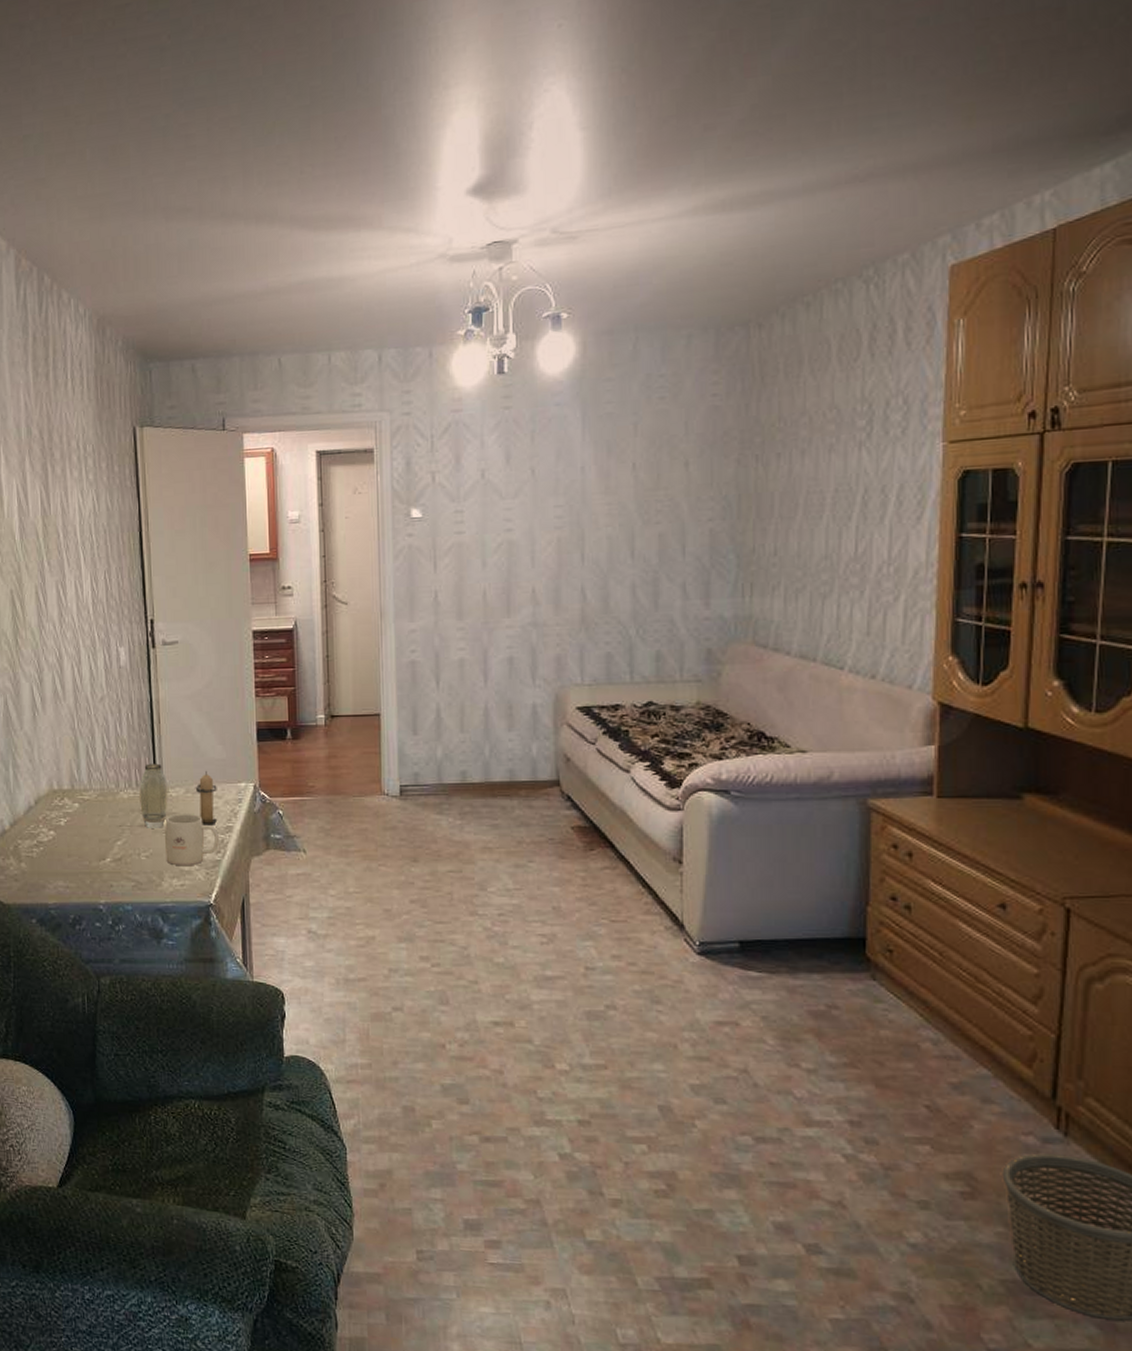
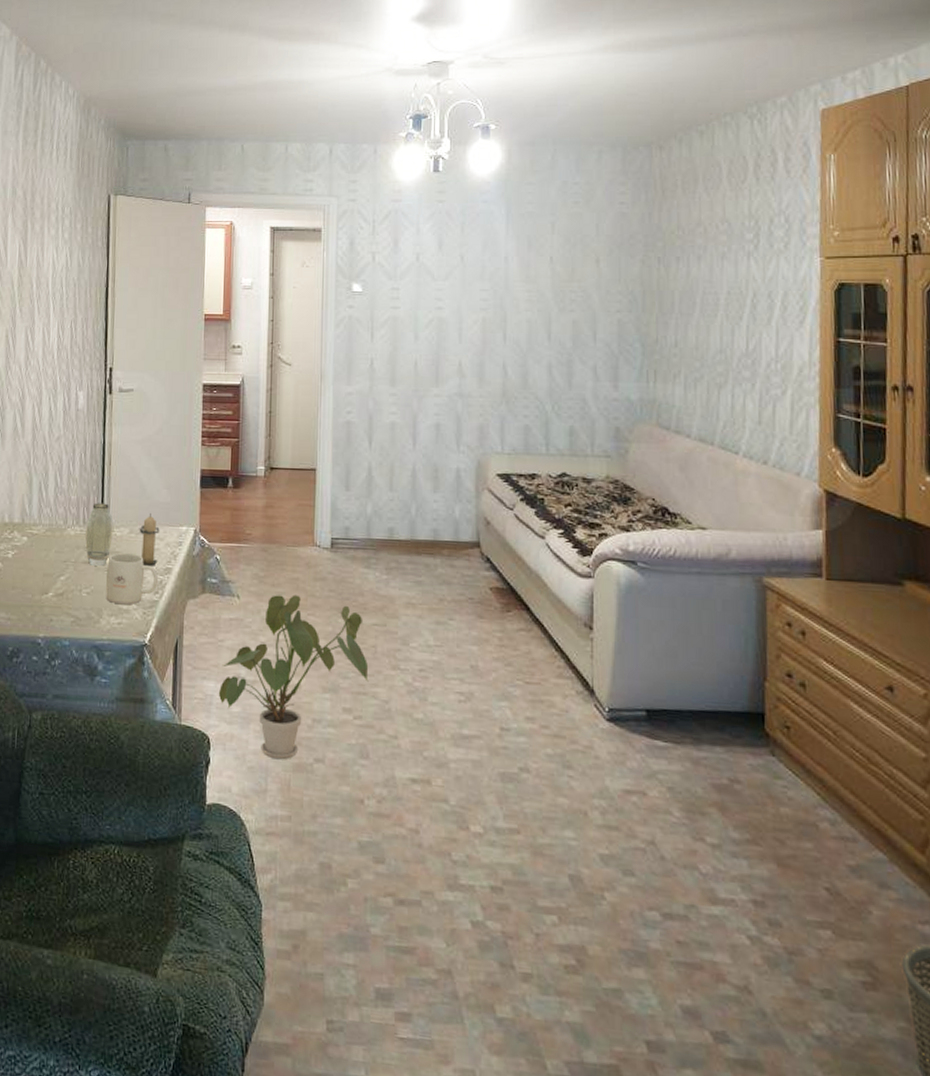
house plant: none [289,846,446,1010] -> present [218,594,369,760]

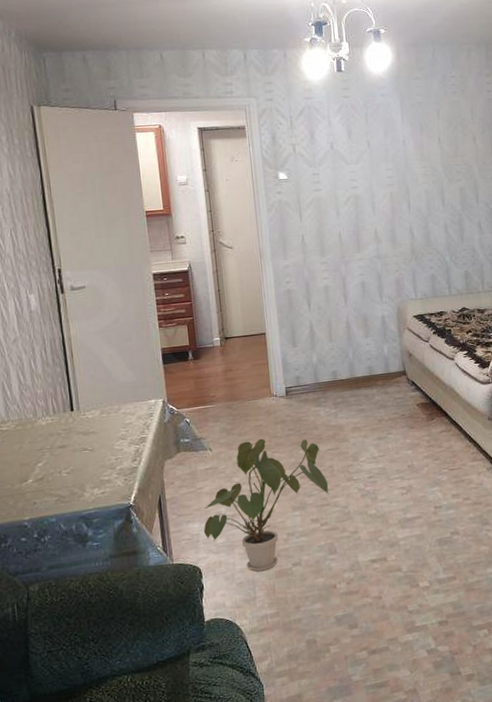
vase: present [85,503,113,566] -> none [56,391,85,448]
mug: present [106,552,158,605] -> none [83,430,135,477]
candle: present [139,513,160,566] -> none [109,393,131,440]

